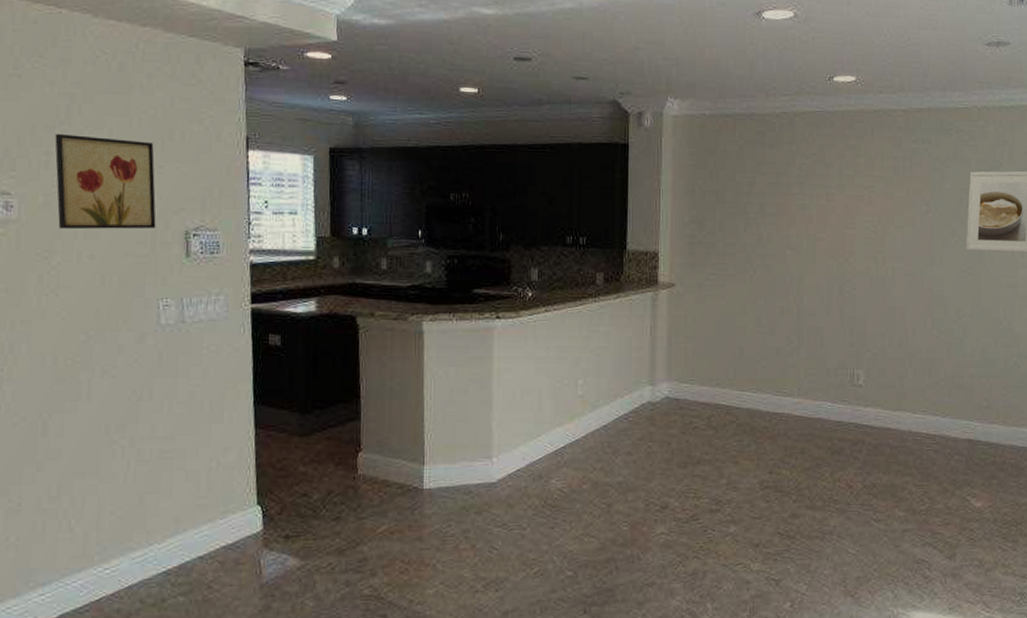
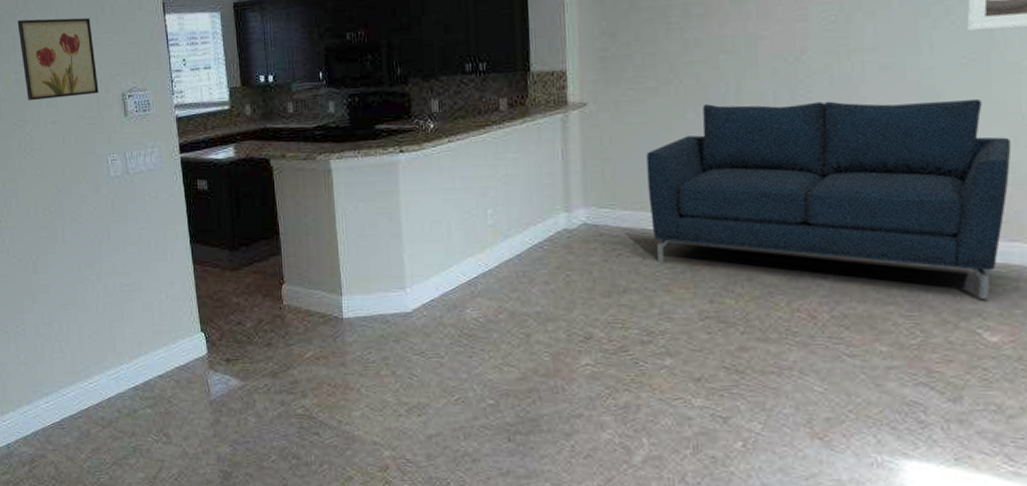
sofa: none [723,294,993,472] -> present [646,98,1012,300]

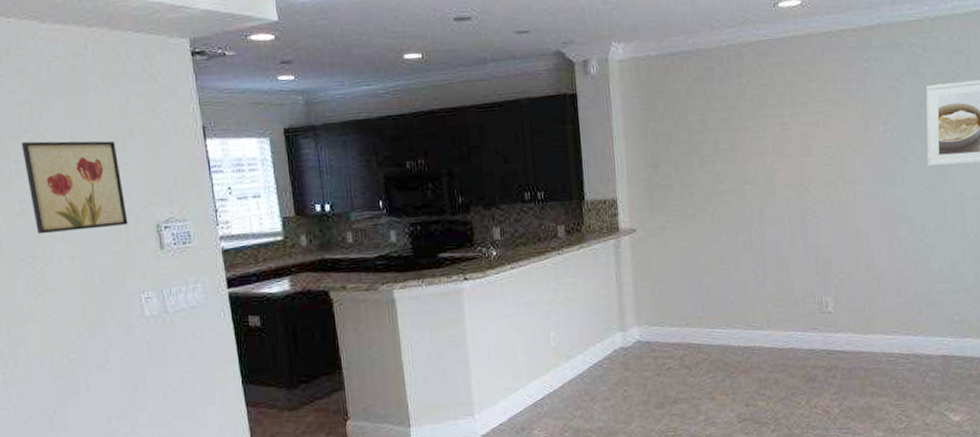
sofa: present [646,98,1012,300] -> none [688,221,962,387]

